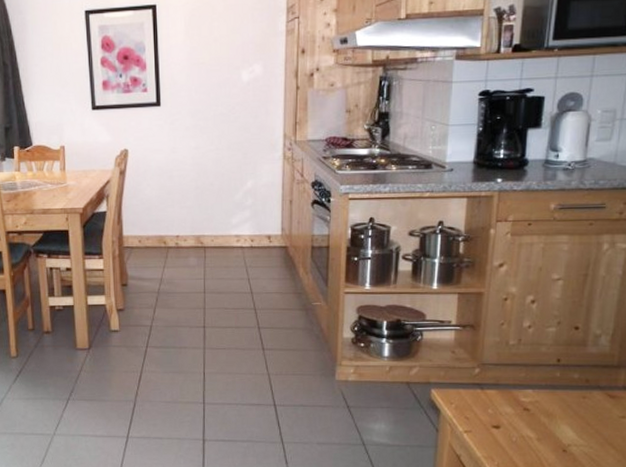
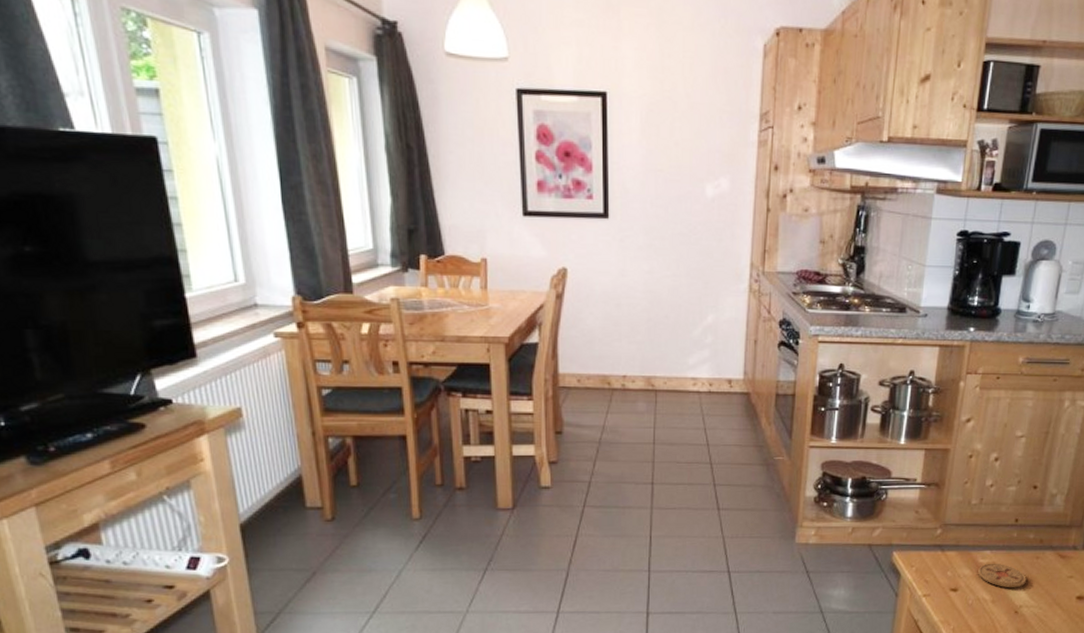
coaster: none [521,401,573,427] -> present [978,563,1026,588]

